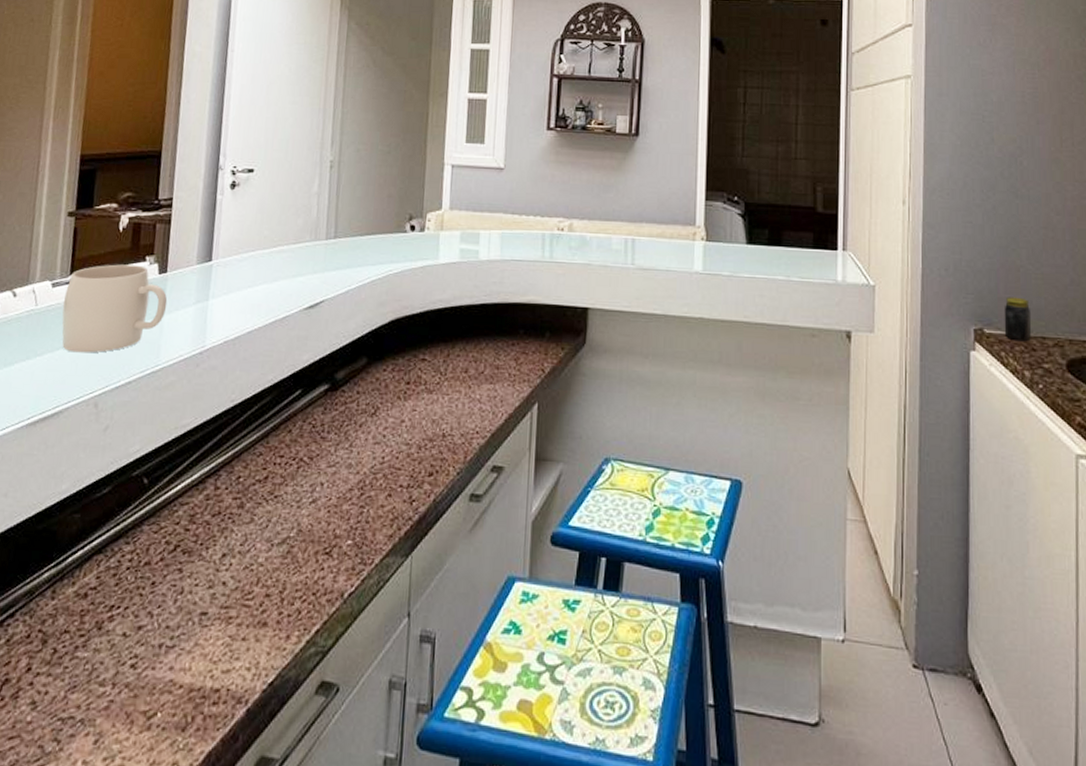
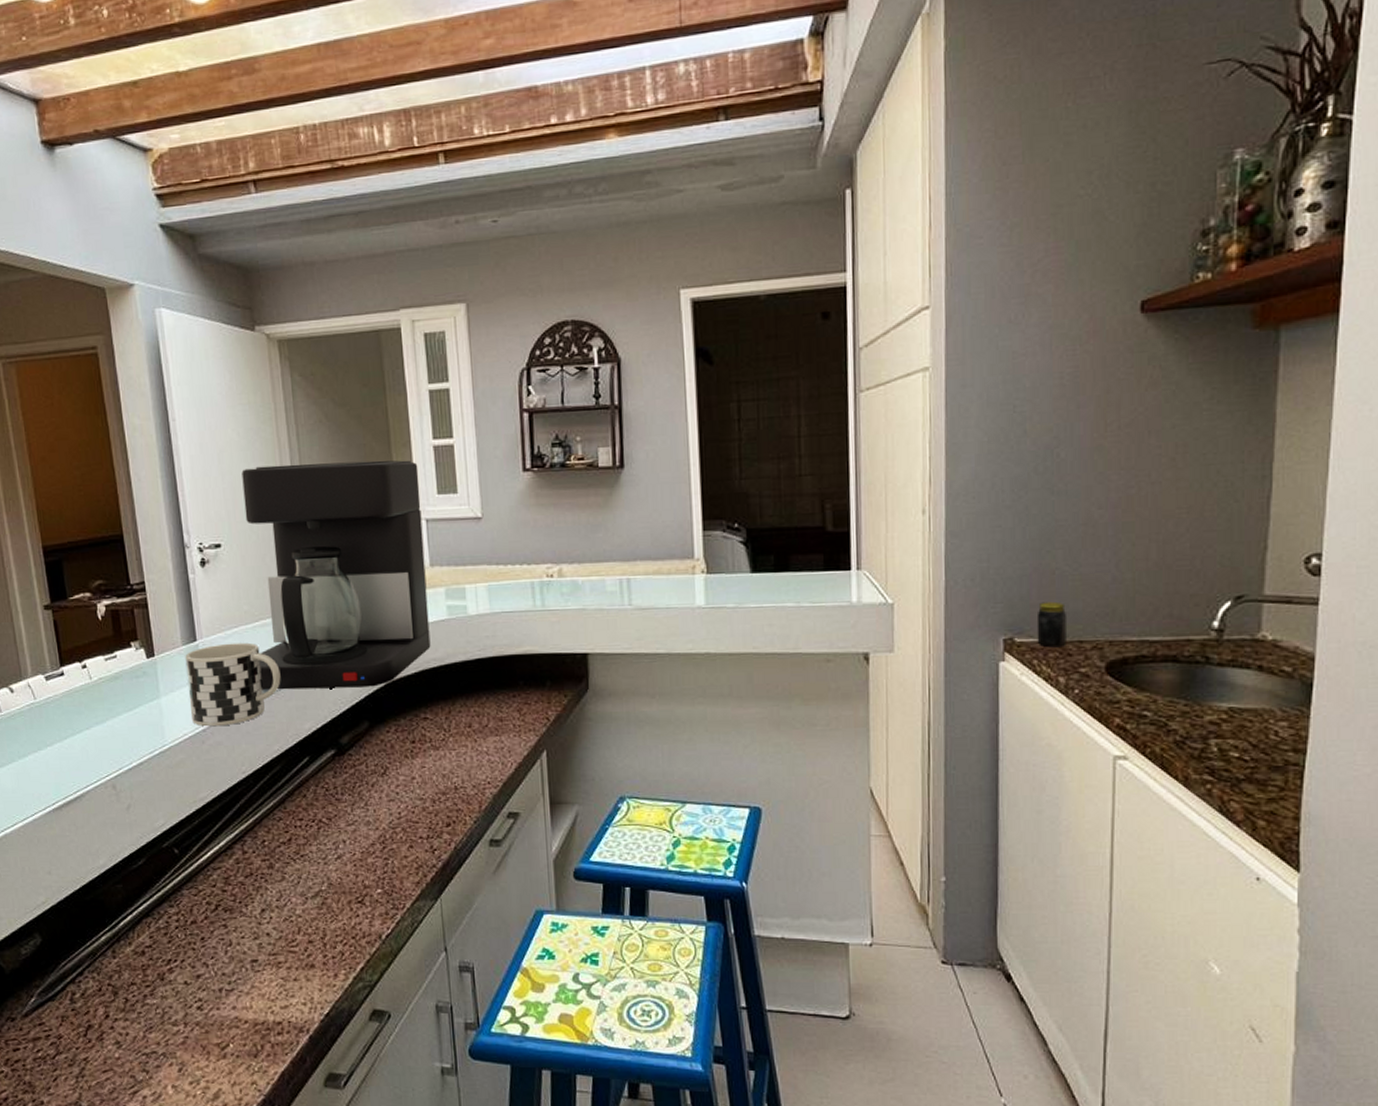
mug: present [61,264,168,353] -> none [59,651,162,740]
cup: none [191,266,289,351] -> present [185,642,281,727]
coffee maker: none [267,101,452,323] -> present [242,460,431,690]

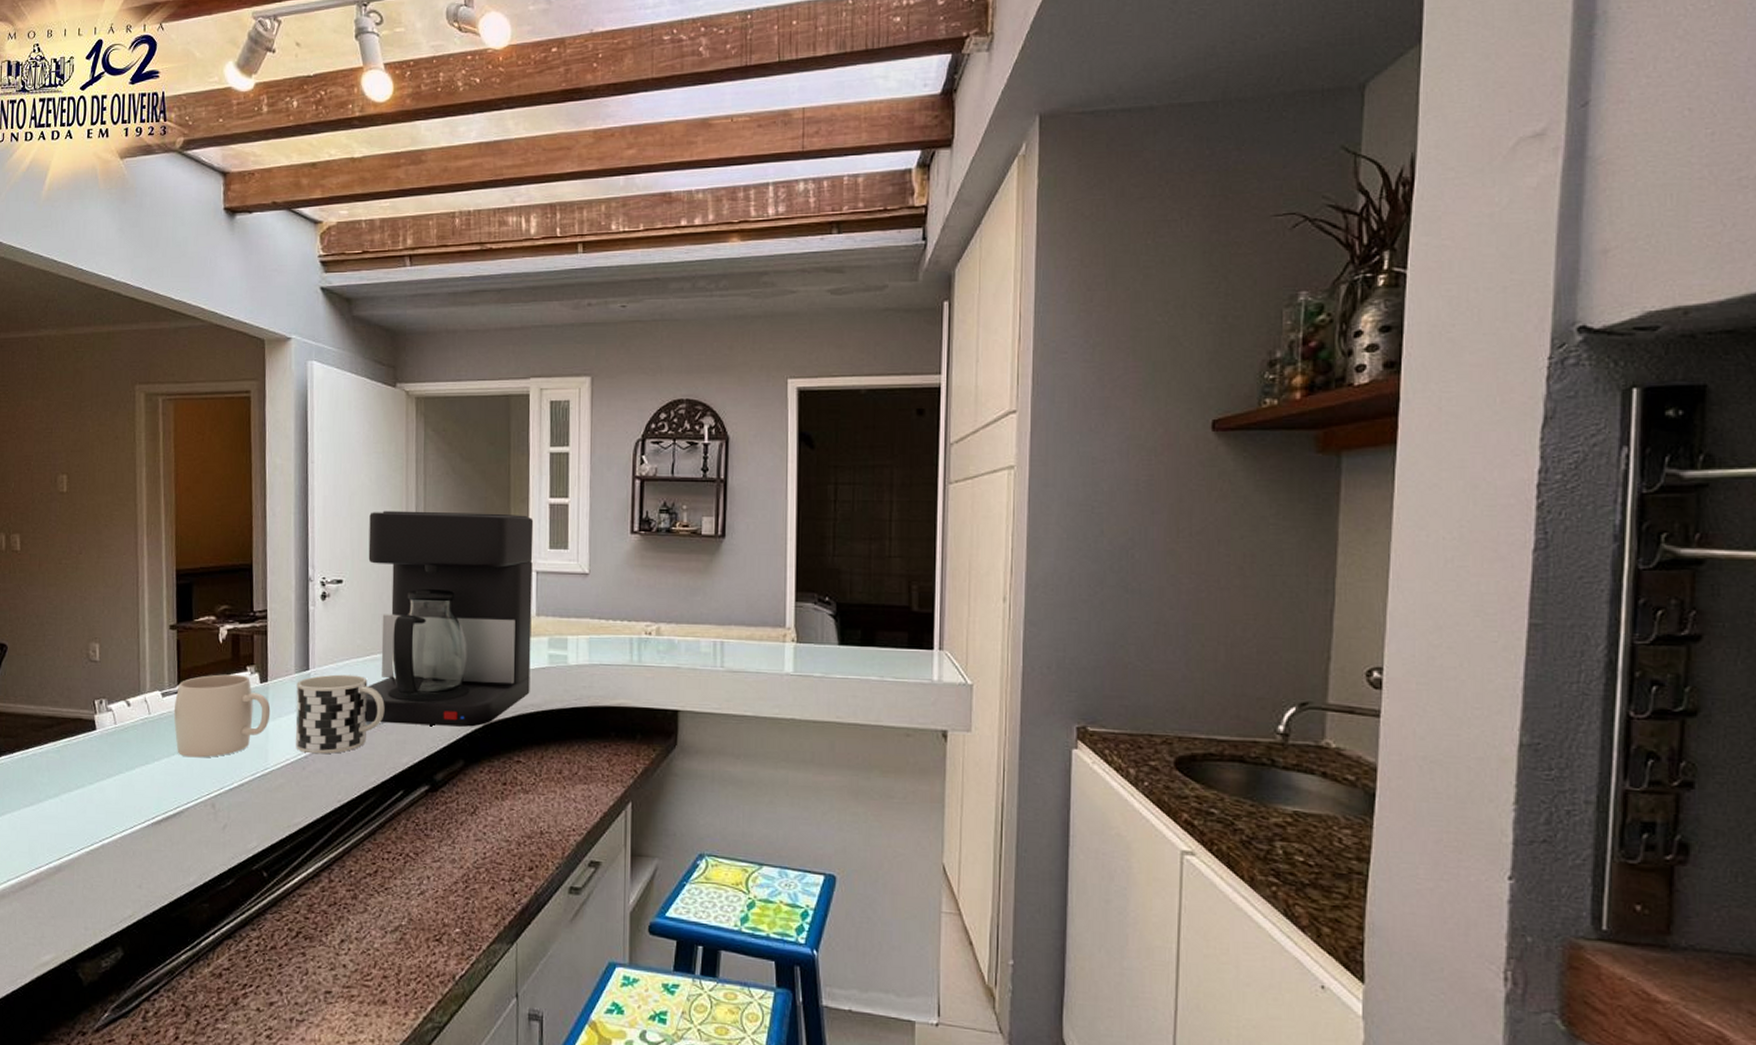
mug: none [59,651,162,740] -> present [173,674,271,758]
jar: present [1037,601,1066,648] -> none [1109,694,1137,740]

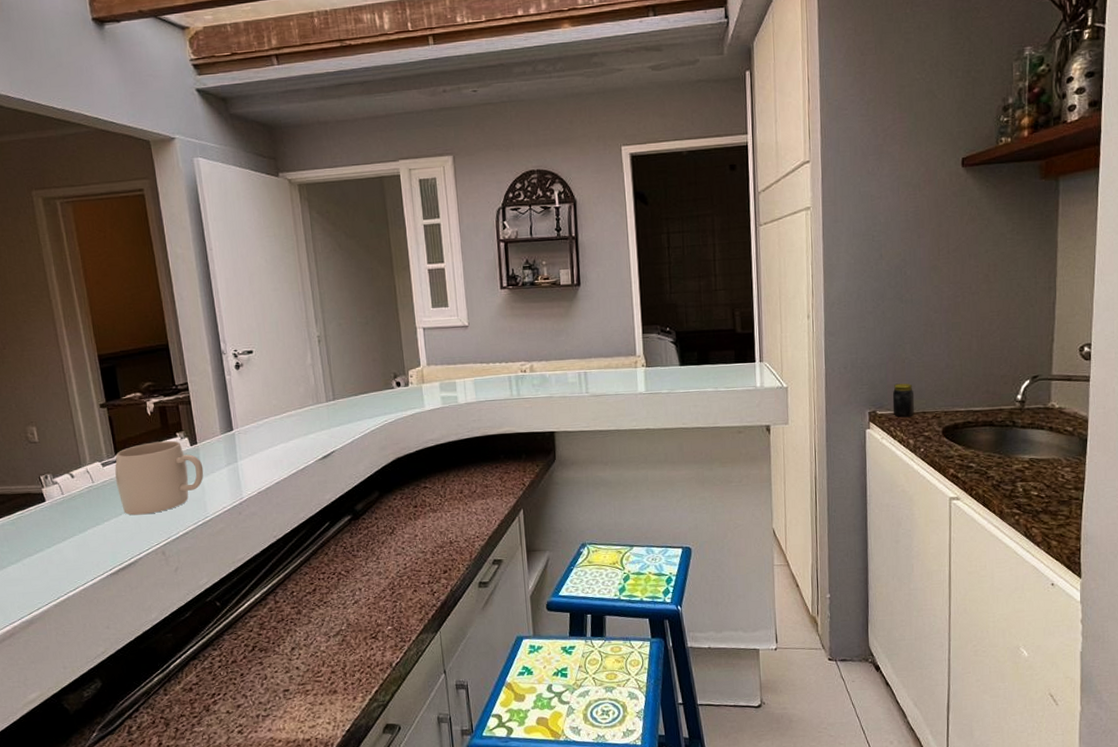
cup: present [295,674,385,755] -> none [223,430,305,501]
coffee maker: present [365,510,534,727] -> none [269,280,429,469]
jar: none [1109,694,1137,740] -> present [892,383,914,418]

